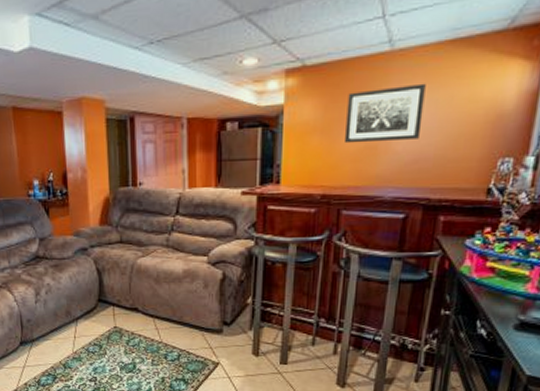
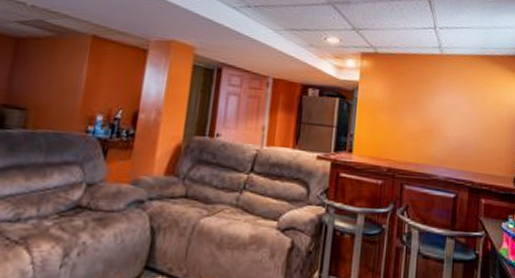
wall art: present [343,83,426,144] -> none [406,81,466,129]

